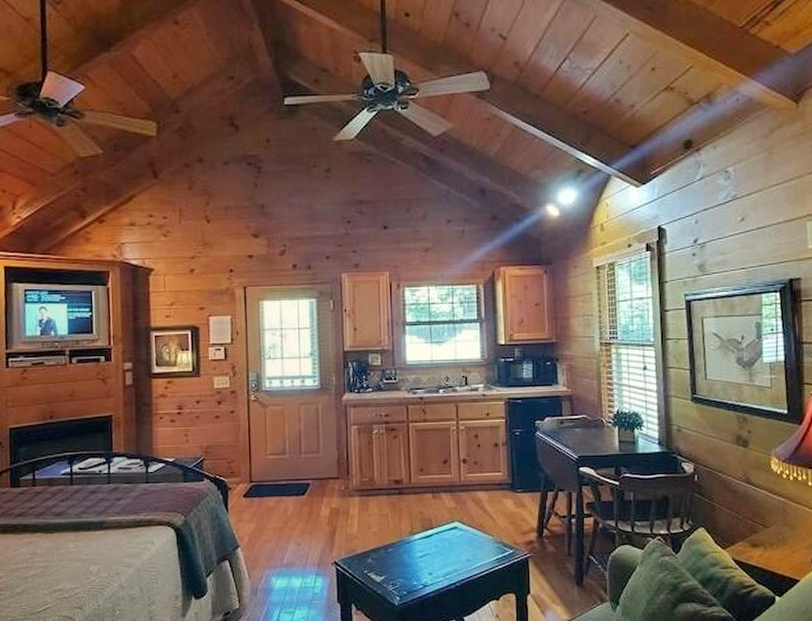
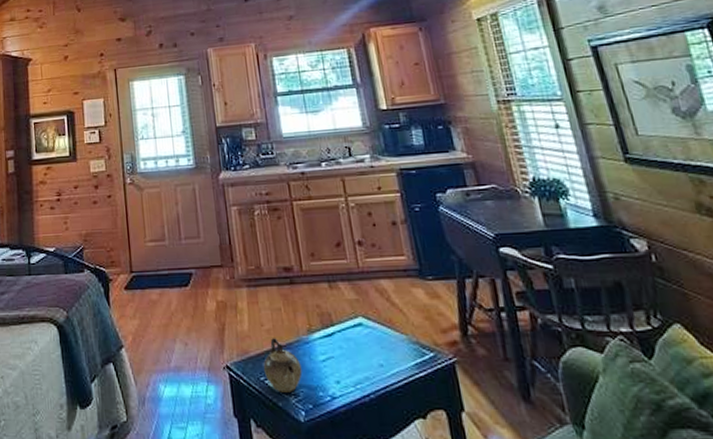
teapot: none [367,539,401,583] -> present [263,338,303,393]

